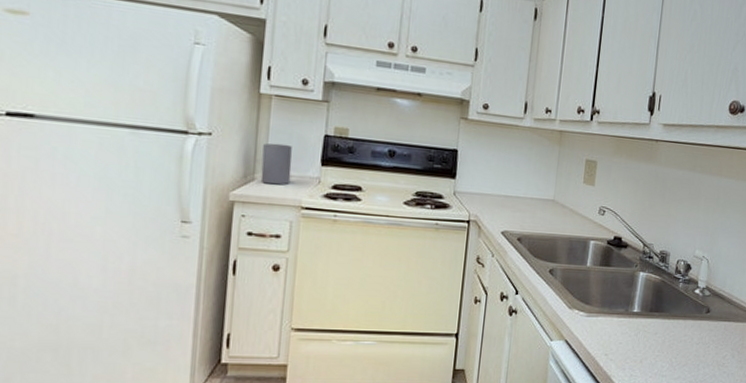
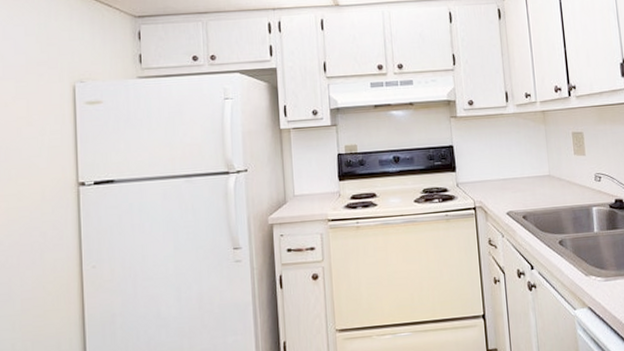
canister: present [260,143,292,186] -> none [289,167,316,205]

